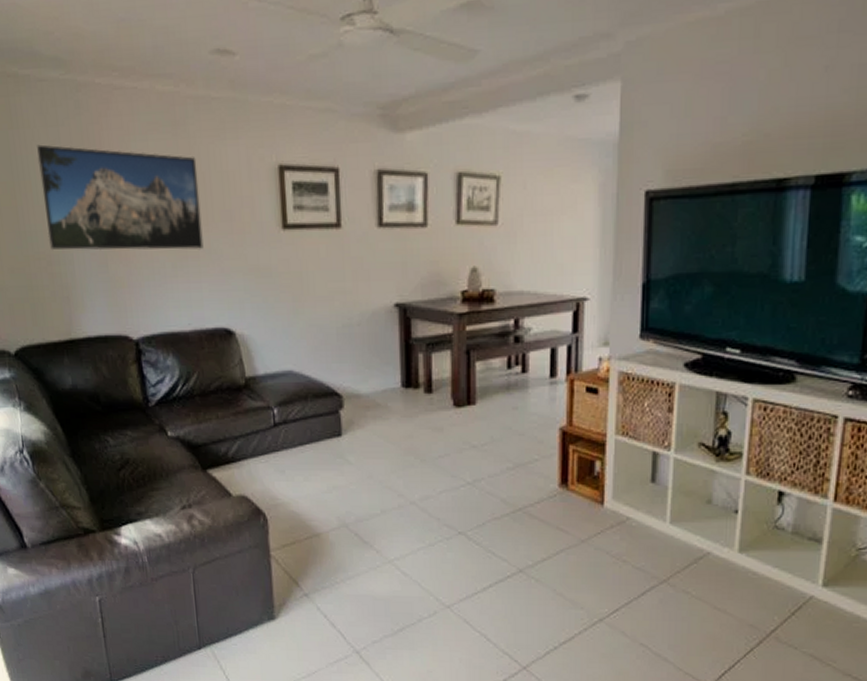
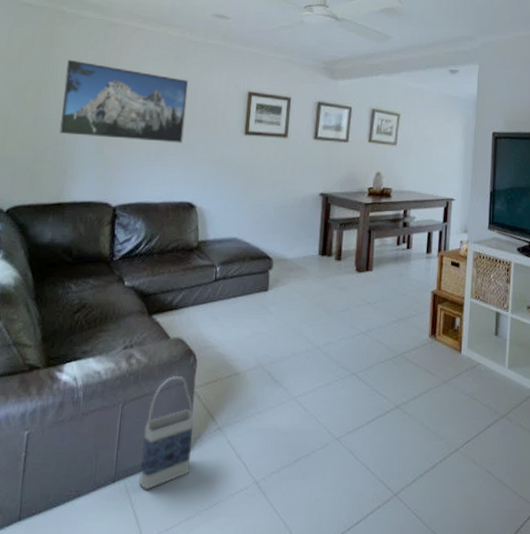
bag: none [222,538,280,657] -> present [139,376,194,490]

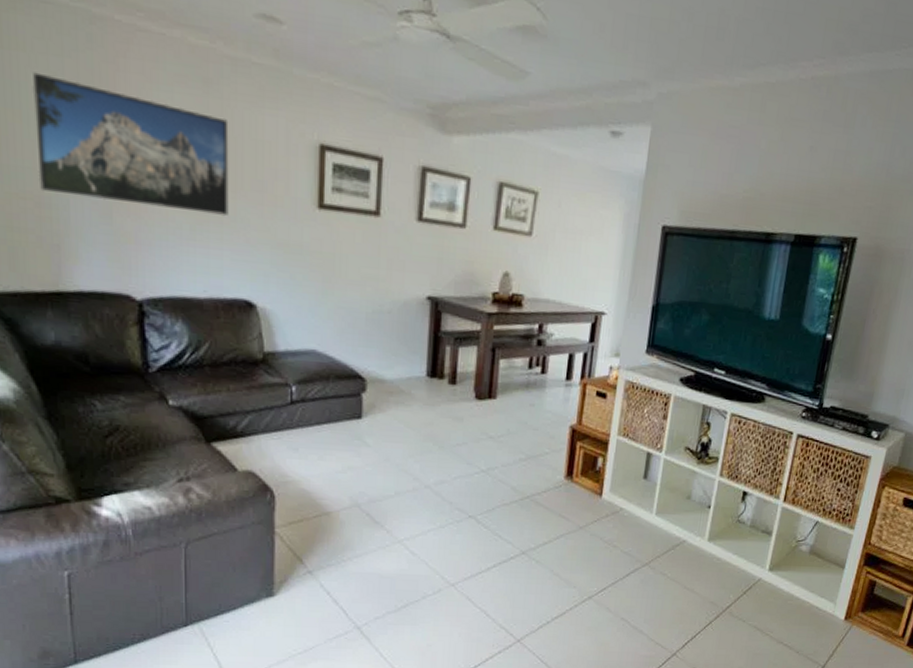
bag: present [139,376,194,490] -> none [217,514,278,634]

